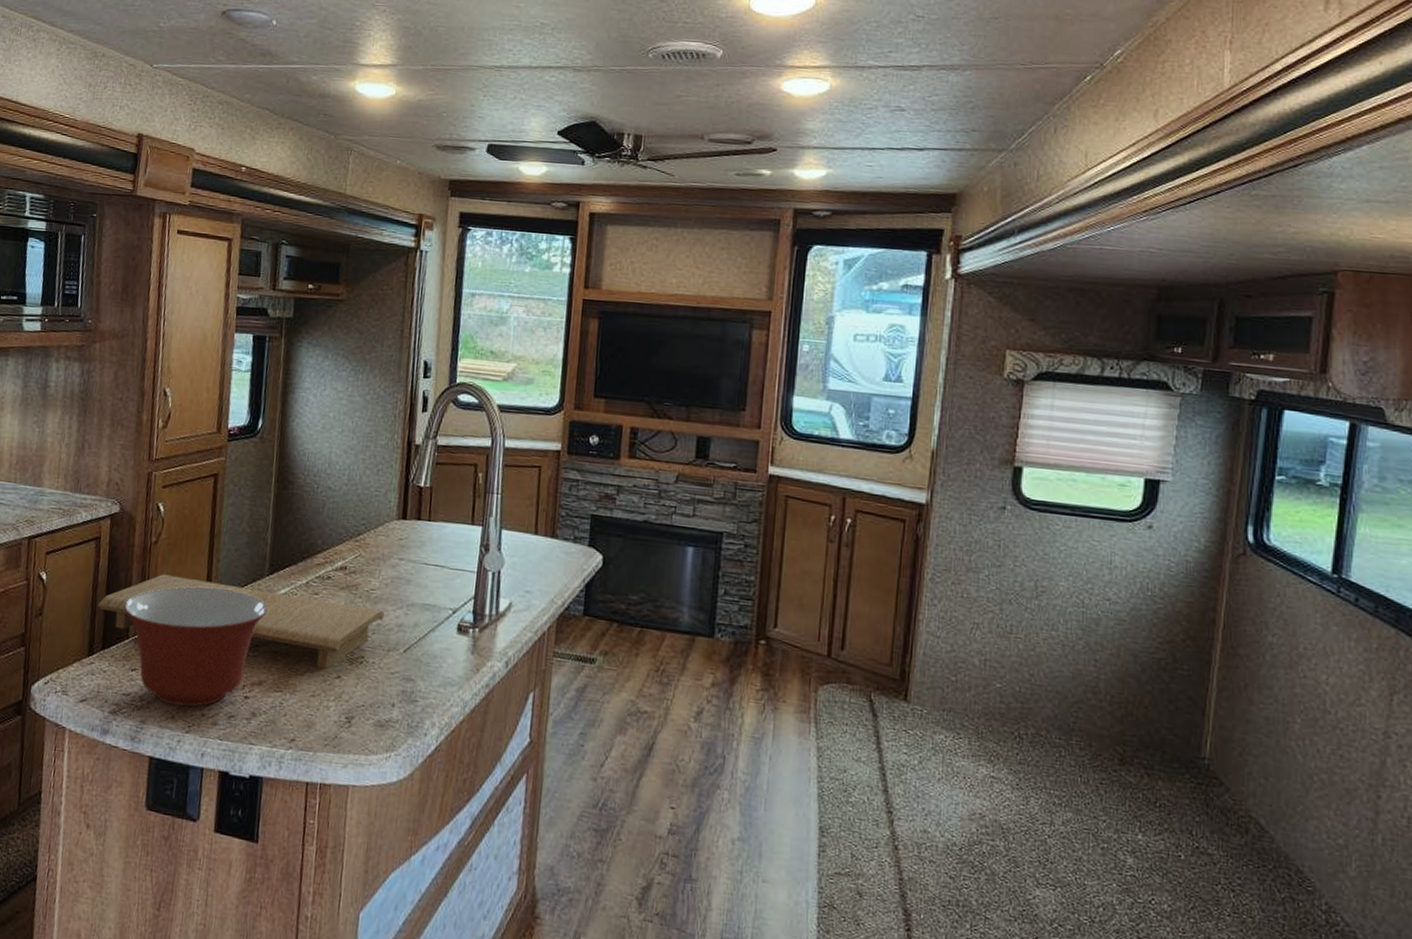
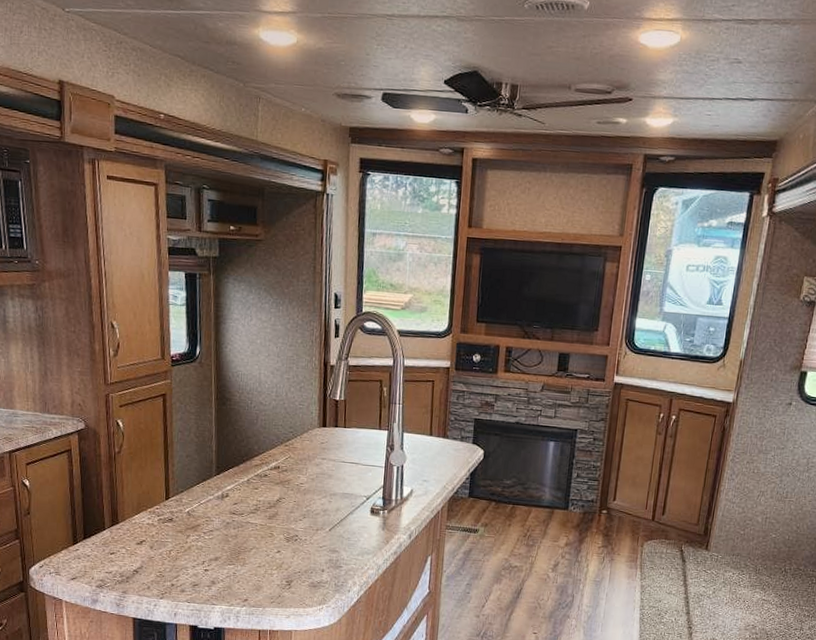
cutting board: present [97,574,385,670] -> none [76,478,313,546]
mixing bowl: present [124,586,268,707] -> none [98,486,218,580]

